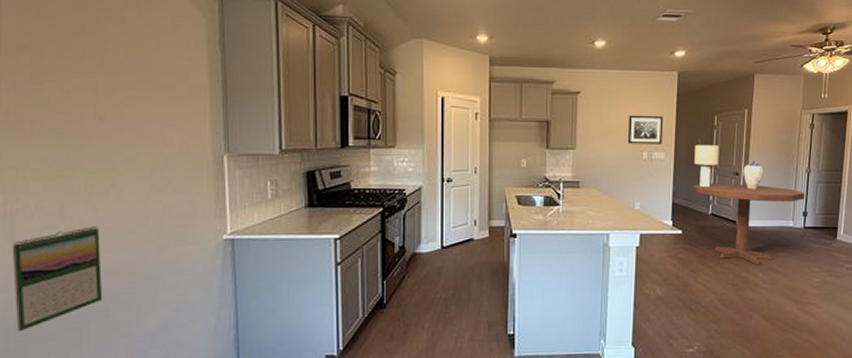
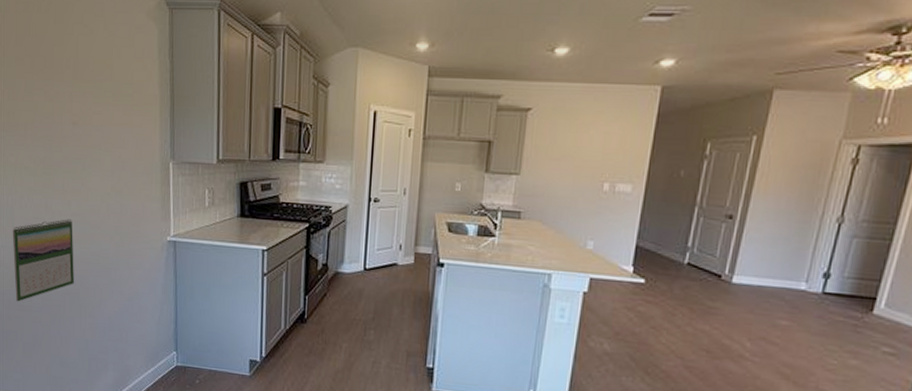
wall art: present [627,115,664,144] -> none [585,137,636,175]
dining table: present [693,184,805,265] -> none [666,225,831,332]
lamp: present [694,144,719,188] -> none [671,177,709,231]
decorative urn: present [743,160,763,190] -> none [739,201,770,239]

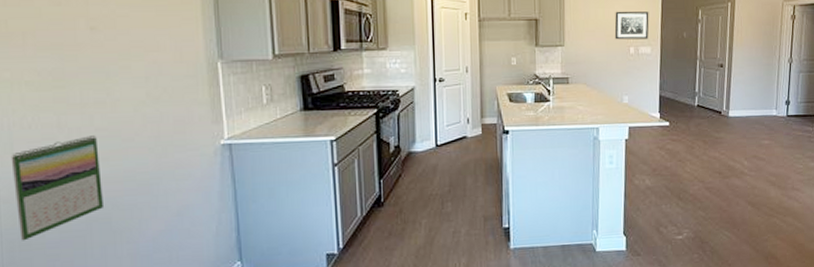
wall art: none [585,137,636,175] -> present [614,11,649,40]

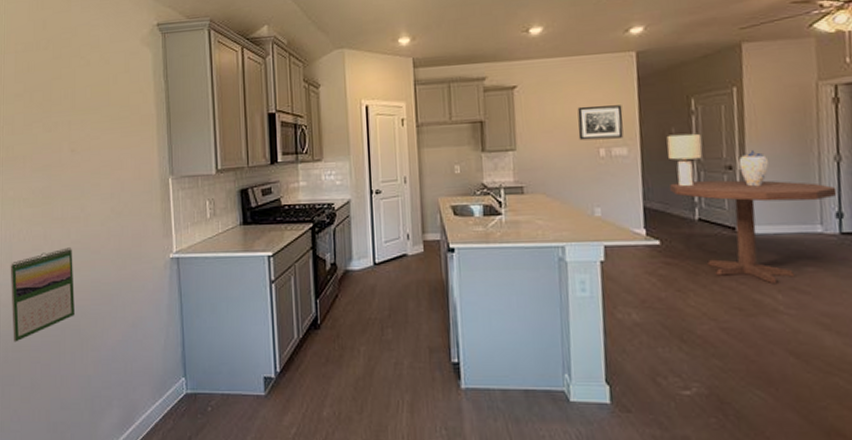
dining table: none [679,75,788,153] -> present [670,180,838,283]
lamp: none [680,38,704,80] -> present [666,133,702,187]
decorative urn: none [727,52,747,81] -> present [738,149,769,187]

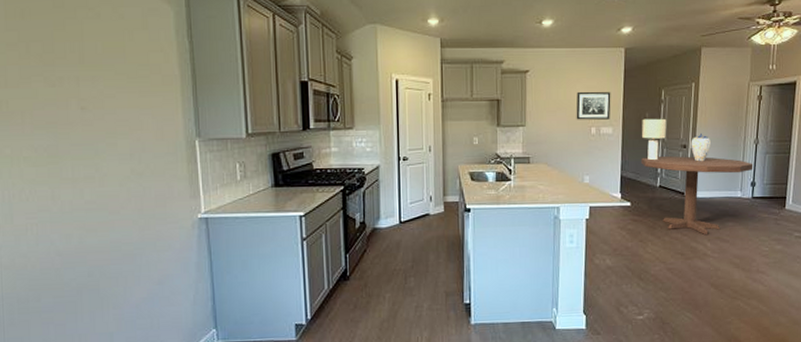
calendar: present [10,247,74,342] -> none [11,208,92,305]

